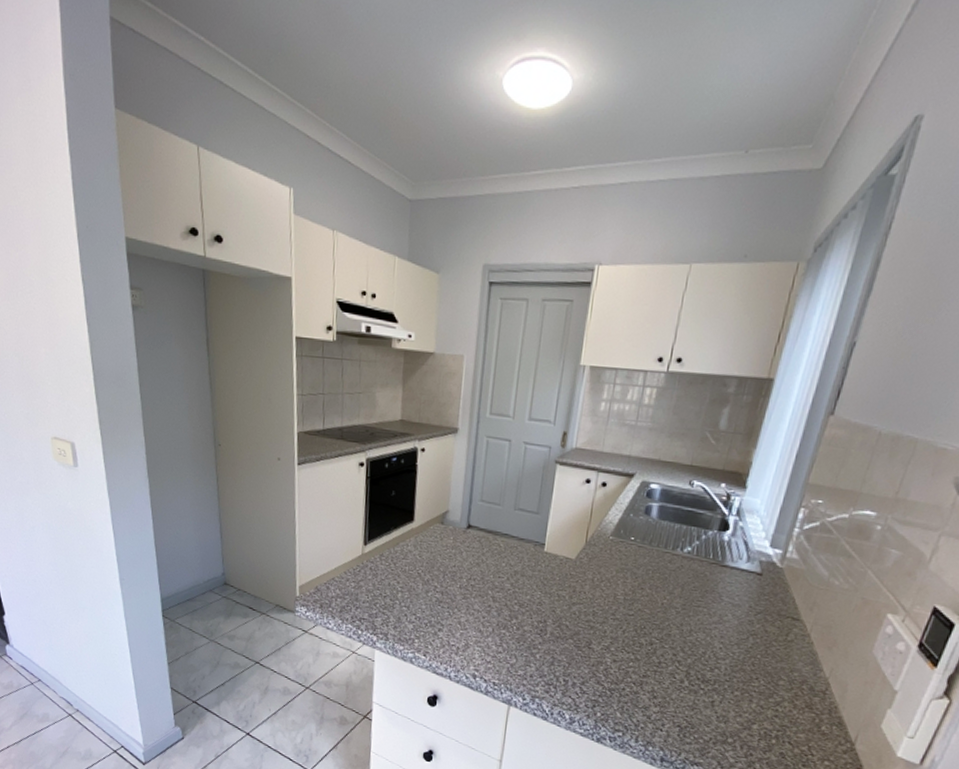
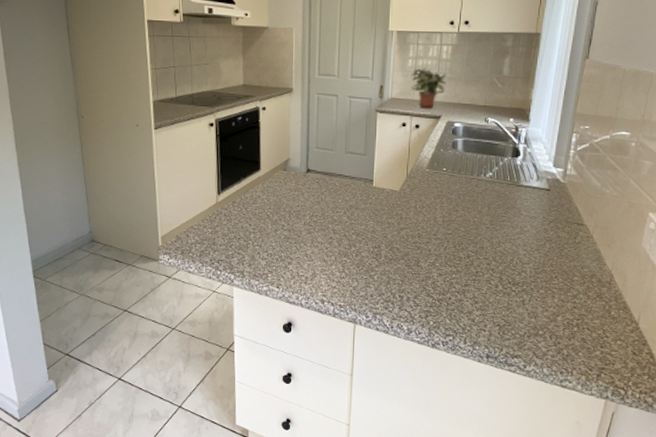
potted plant: none [600,413,647,466] -> present [411,68,447,110]

